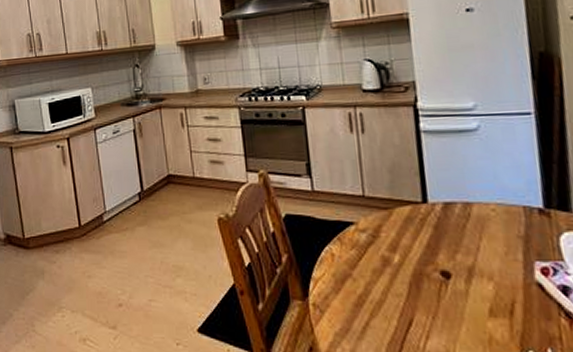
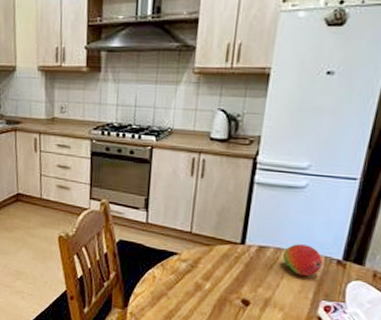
fruit: none [473,195,523,234] -> present [282,244,323,277]

